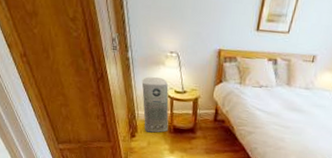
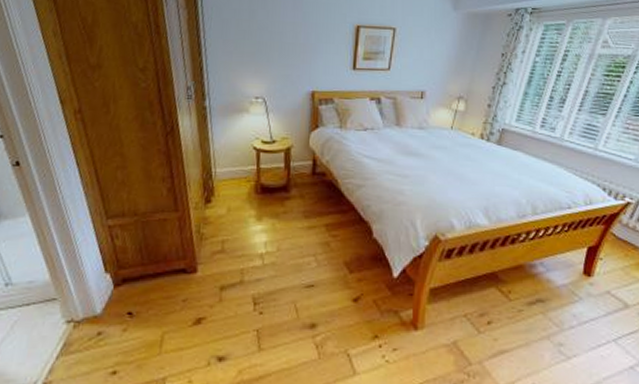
air purifier: present [141,77,169,133] -> none [220,127,255,195]

